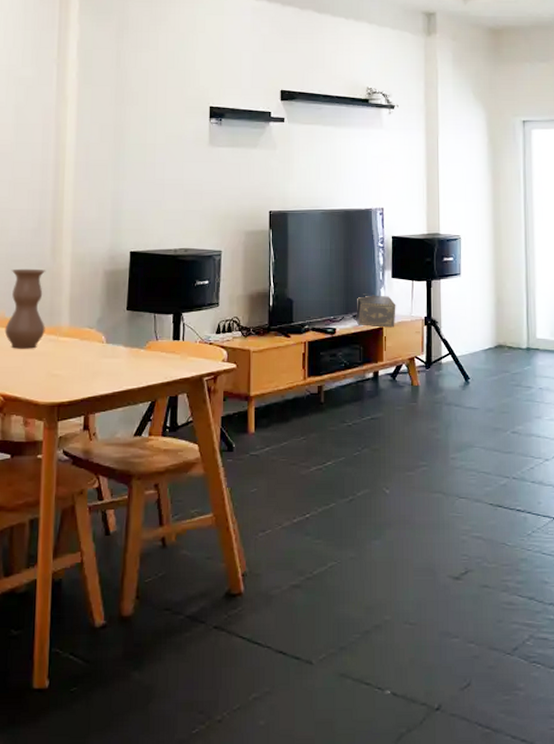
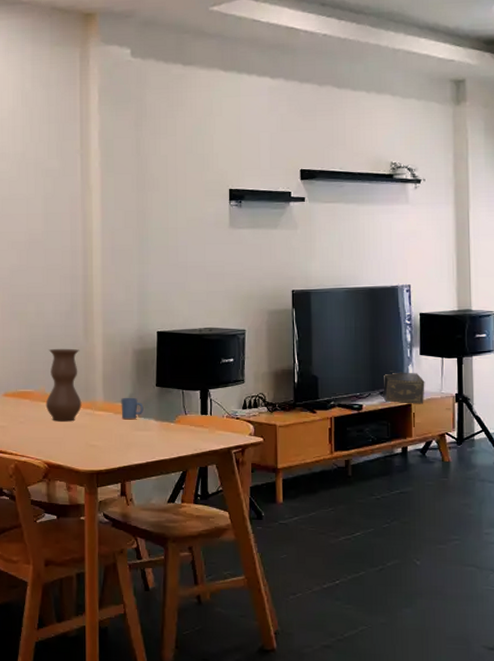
mug: none [88,321,113,346] -> present [121,397,144,420]

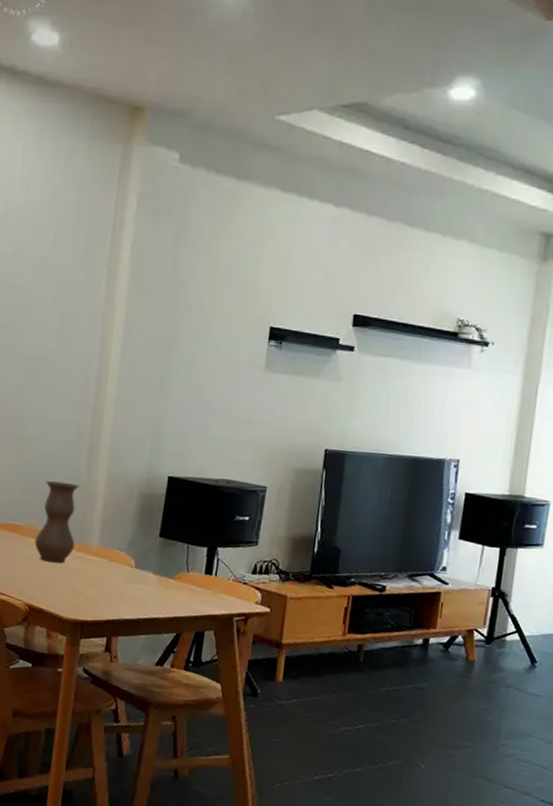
mug: present [121,397,144,420] -> none [116,544,143,571]
decorative box: present [380,372,425,404] -> none [408,555,460,594]

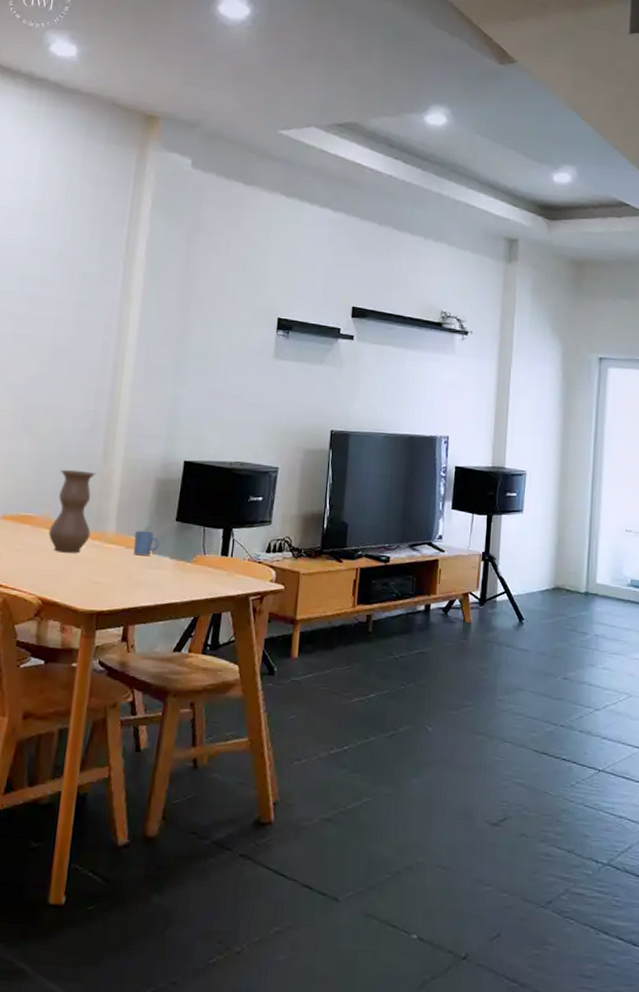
mug: none [116,544,143,571] -> present [133,530,160,556]

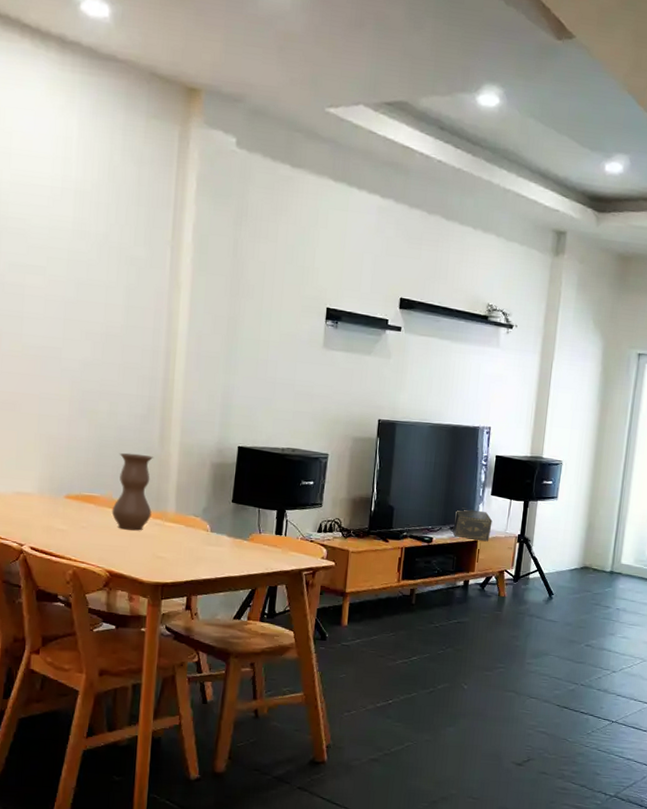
mug: present [133,530,160,556] -> none [193,510,217,534]
decorative box: none [409,525,454,561] -> present [451,509,493,542]

